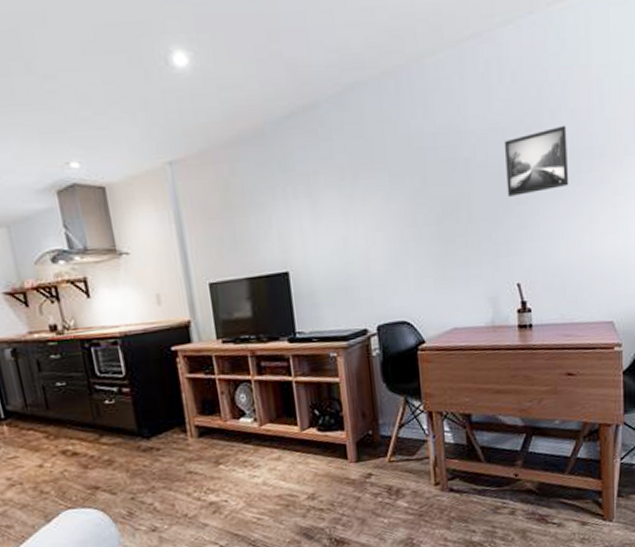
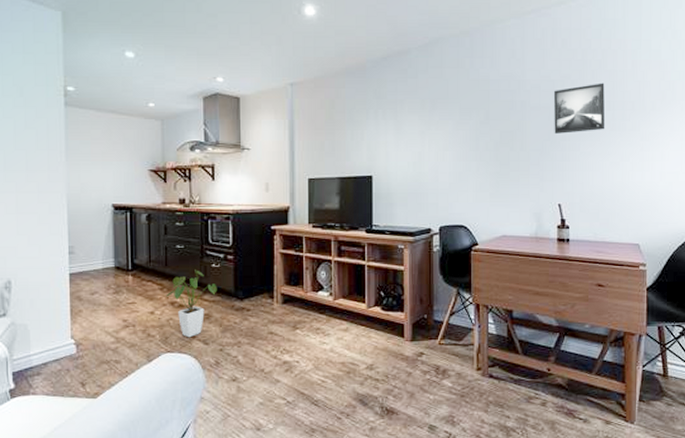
house plant: none [54,409,117,490] -> present [166,270,217,338]

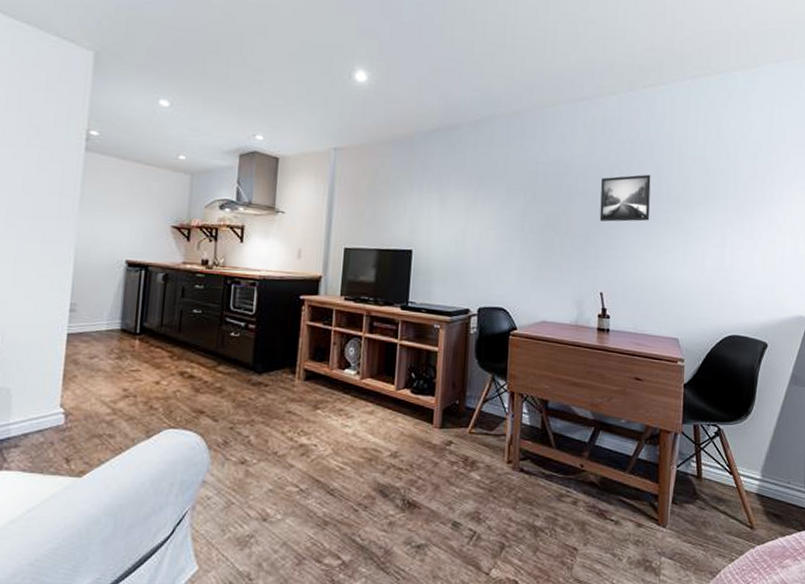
house plant: present [166,270,217,338] -> none [175,338,234,413]

